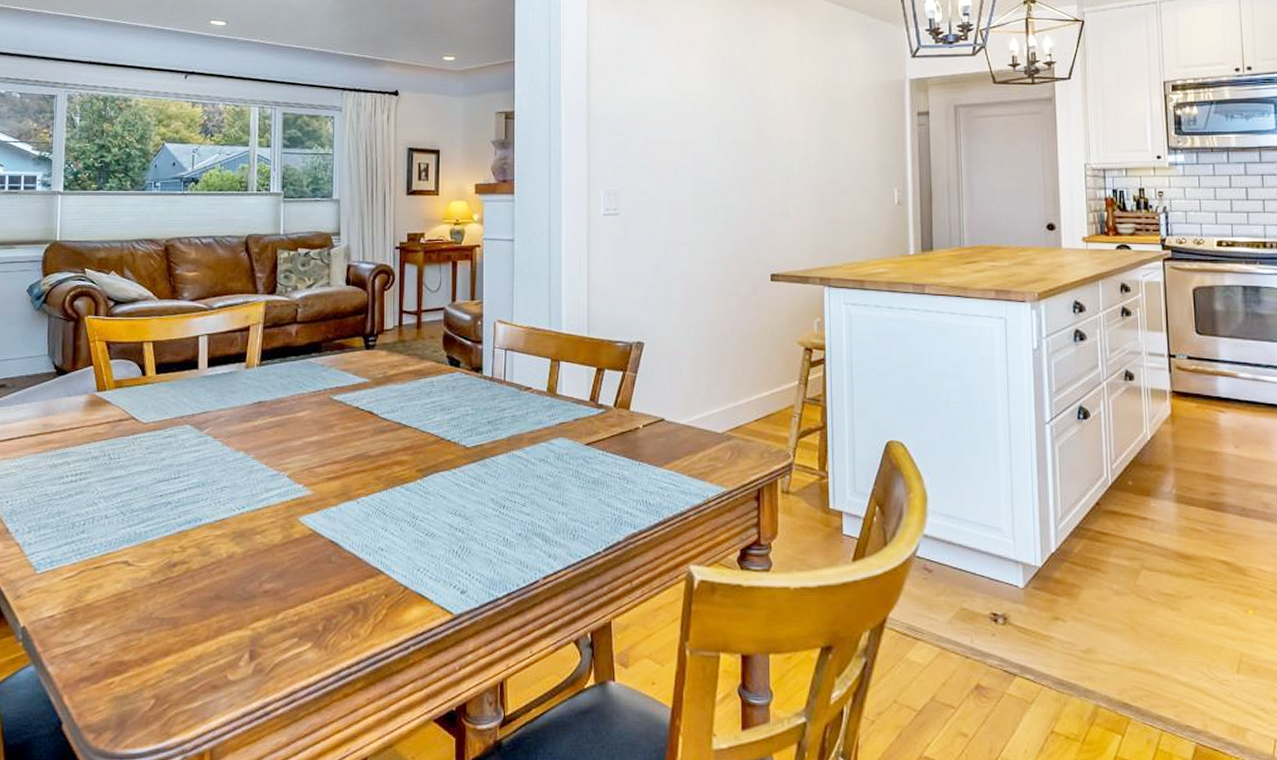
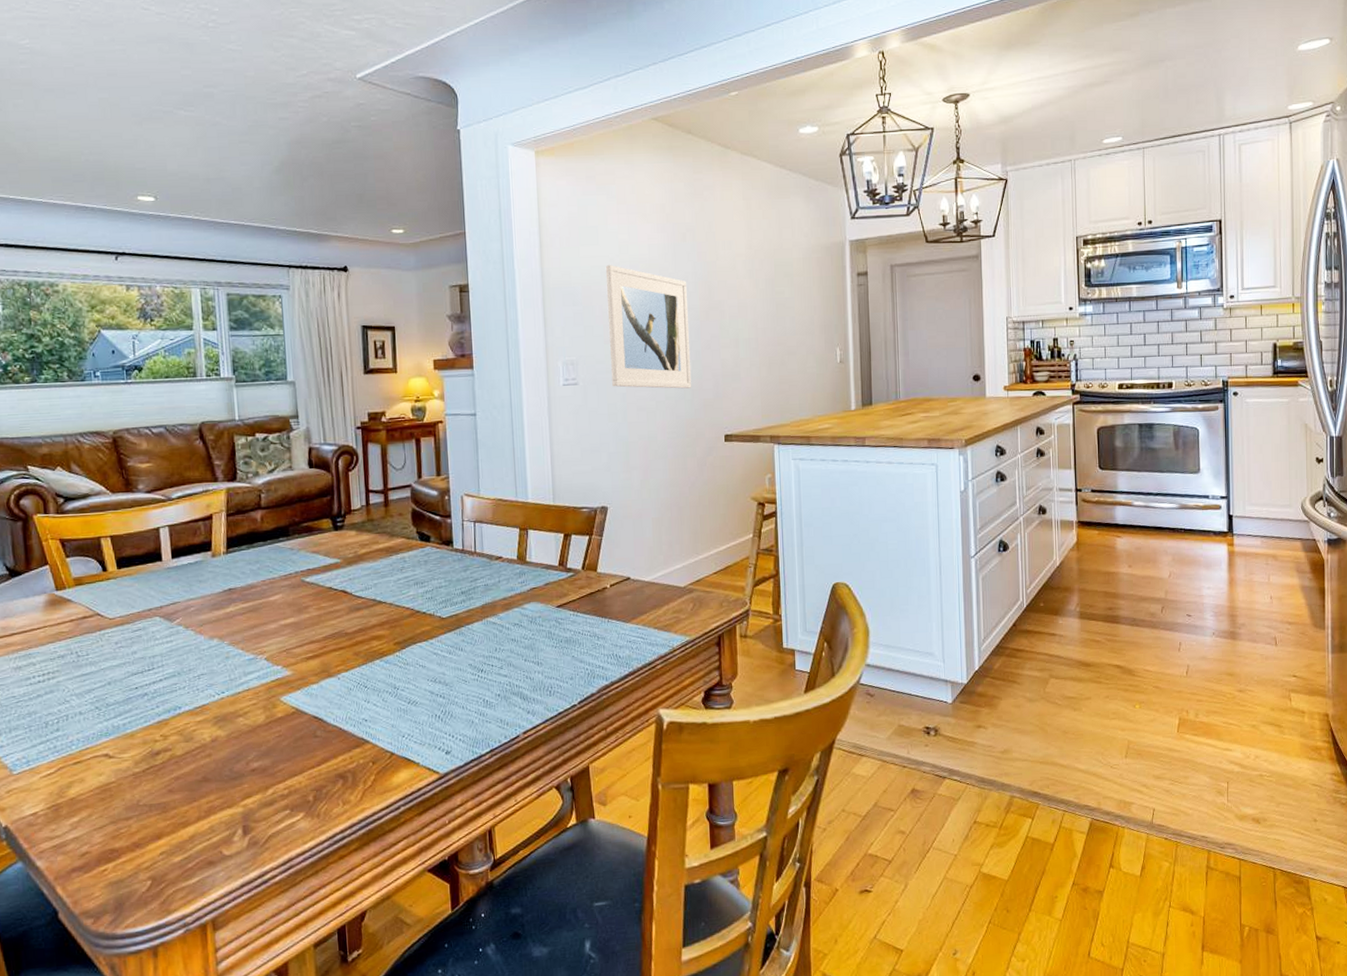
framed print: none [652,97,738,224] -> present [605,265,692,389]

